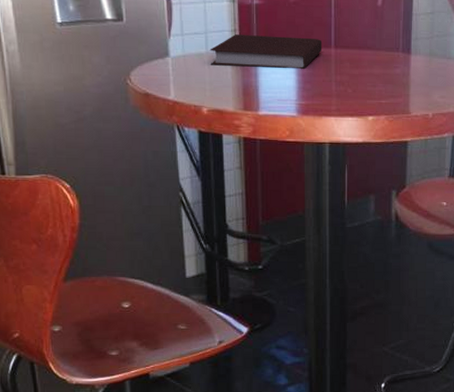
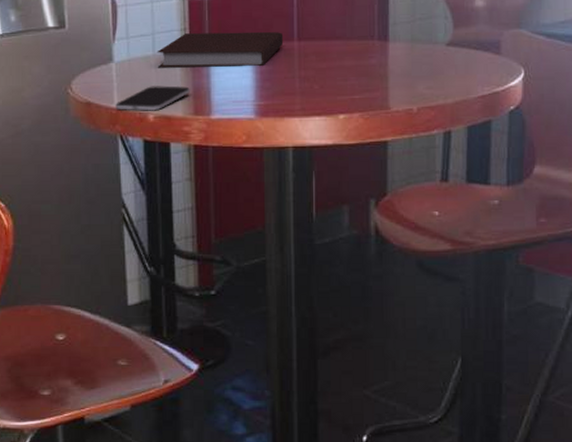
smartphone: none [172,81,240,105] -> present [115,85,190,111]

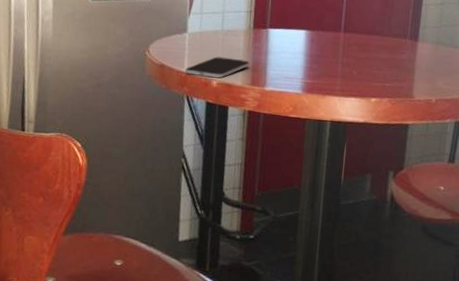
notebook: present [157,31,284,68] -> none [225,15,333,51]

